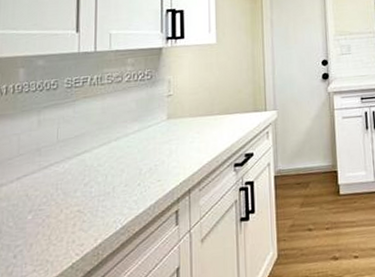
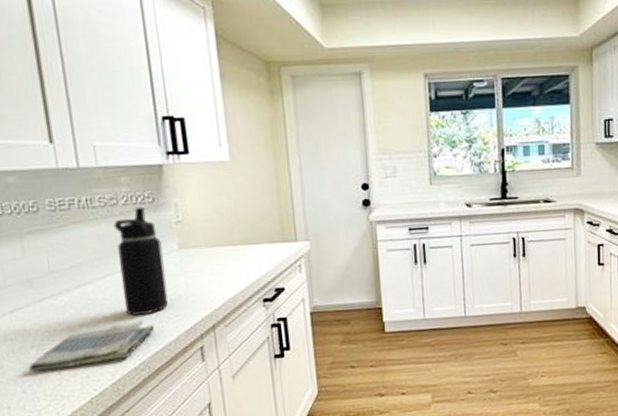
dish towel: none [23,185,139,236] -> present [29,320,156,371]
water bottle: none [115,83,153,181] -> present [113,206,169,316]

